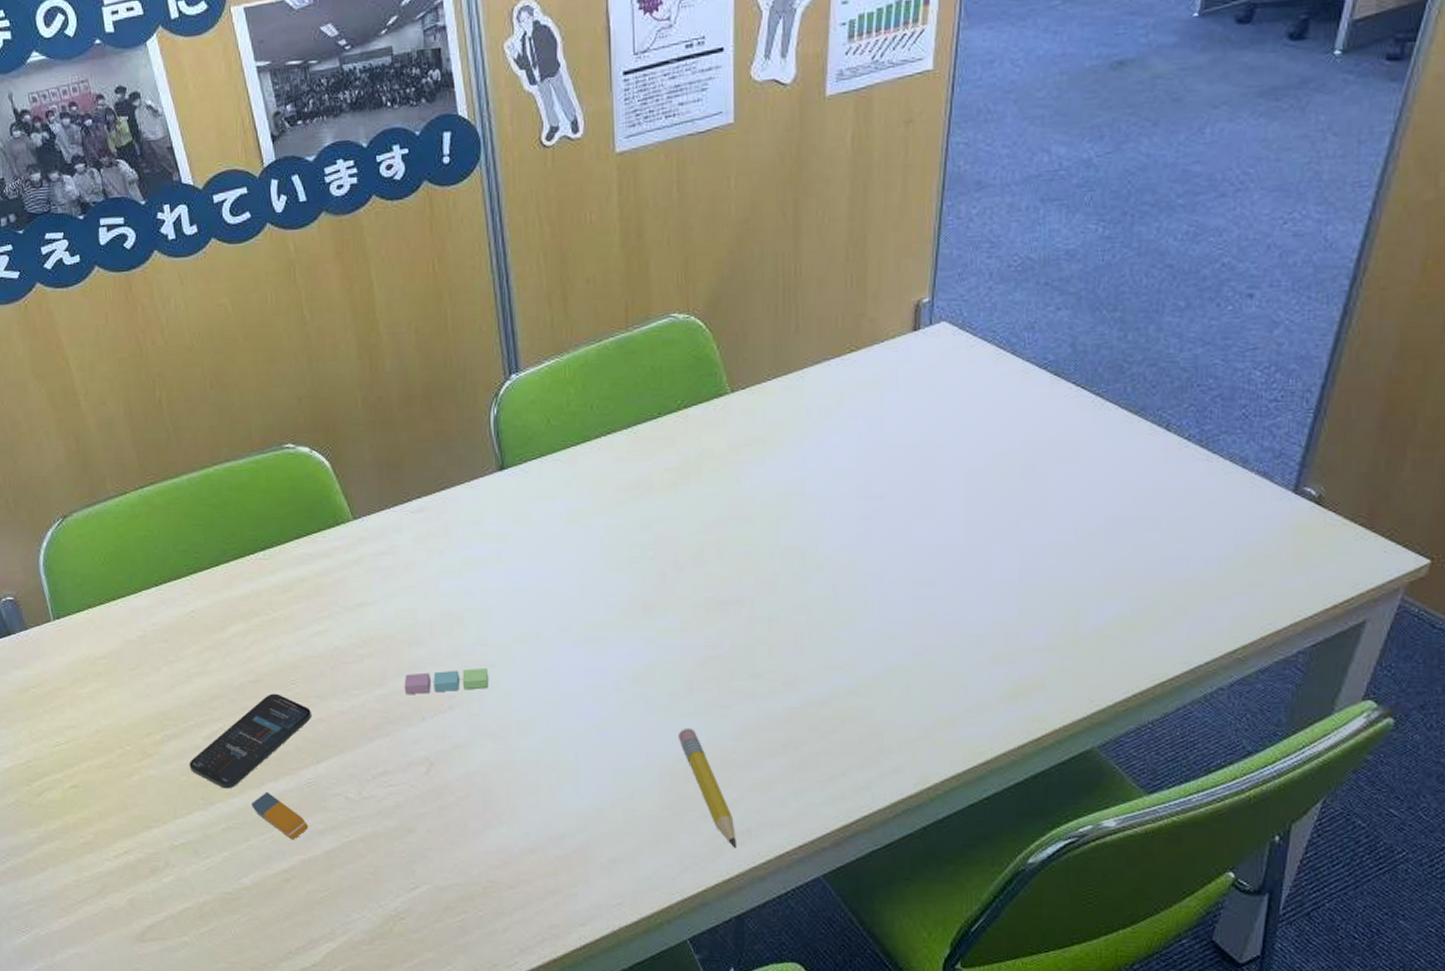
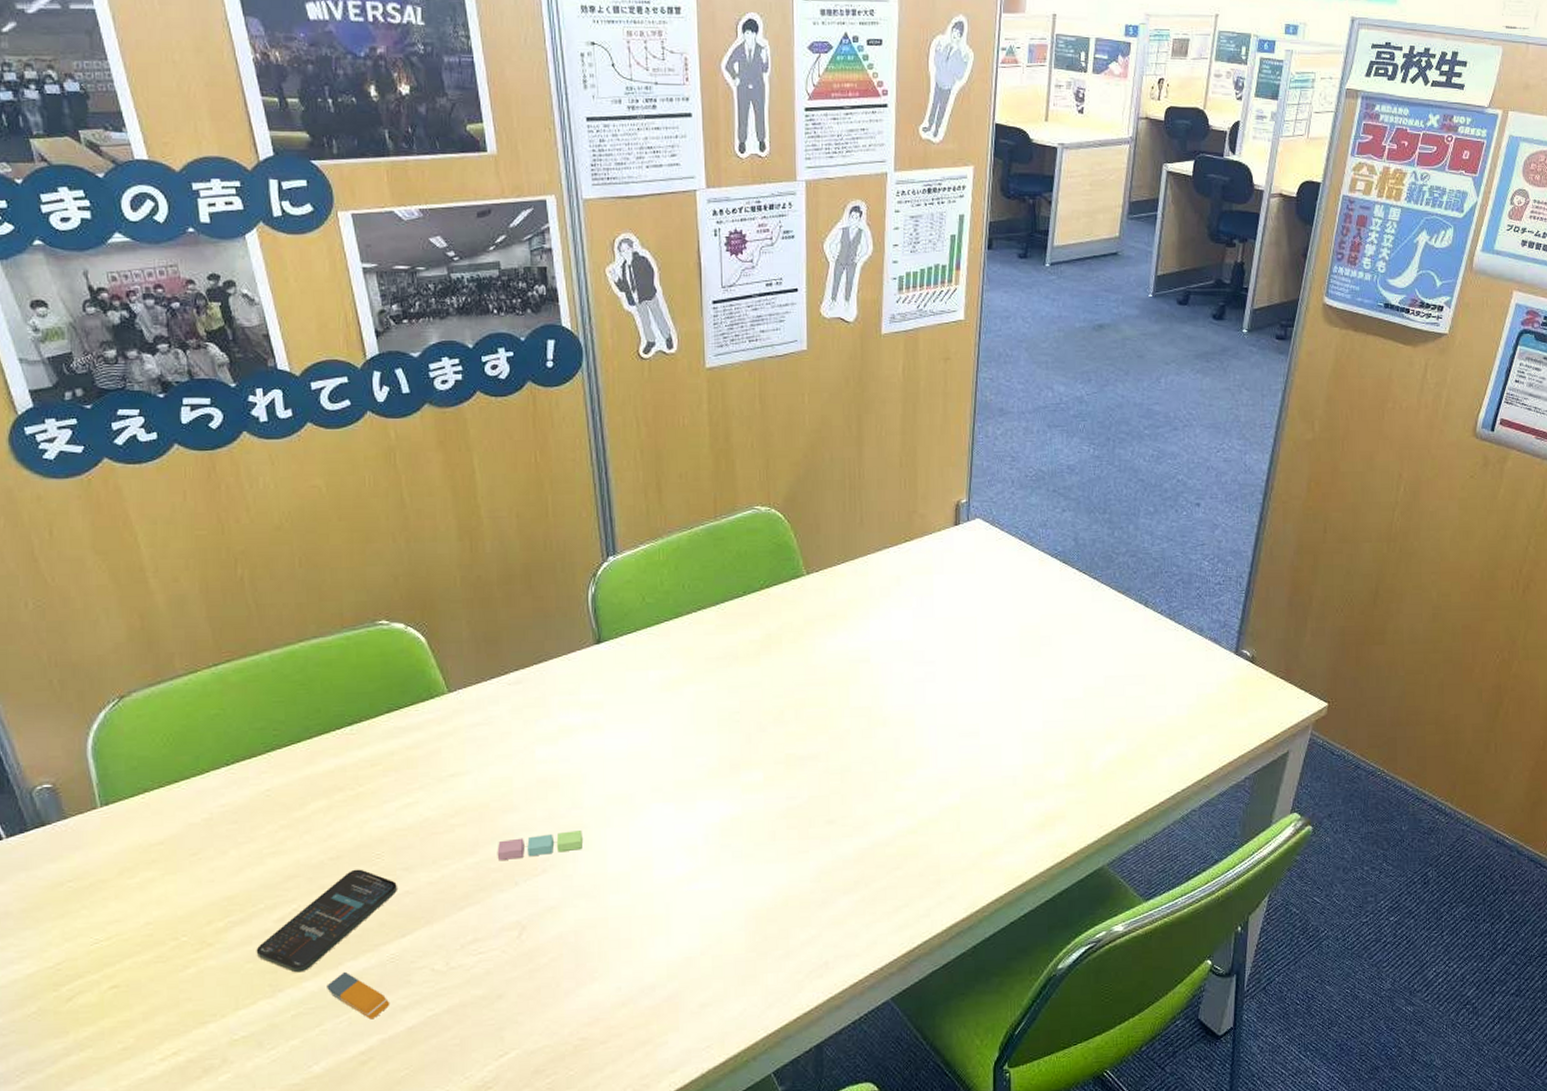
pencil: present [679,729,736,848] -> none [763,874,815,982]

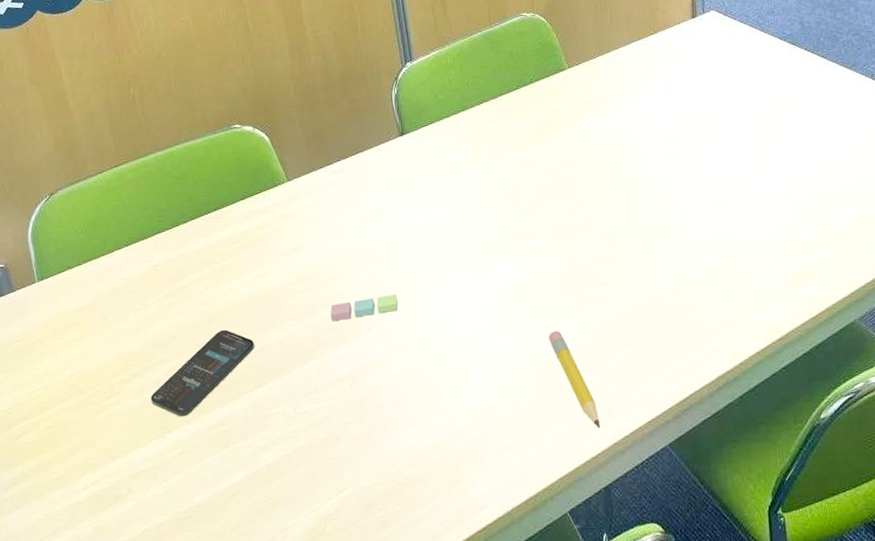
eraser: present [327,971,390,1020] -> none [204,416,253,458]
pencil: none [763,874,815,982] -> present [549,331,600,428]

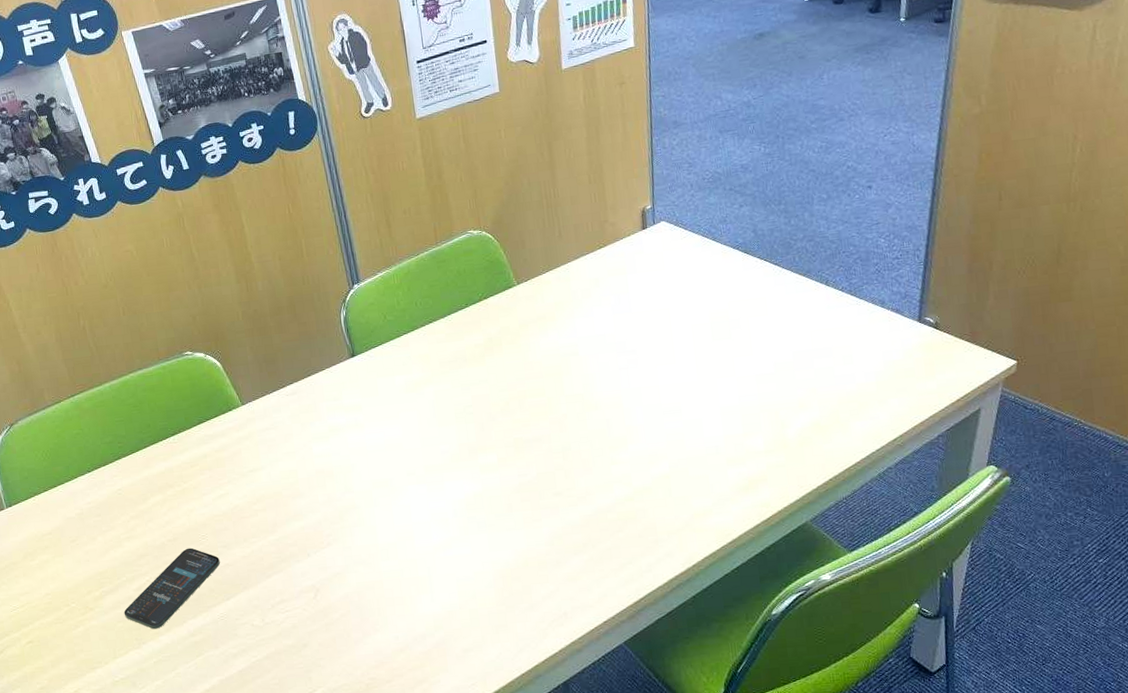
sticky notes: present [330,295,398,322] -> none [291,510,357,538]
pencil: present [549,331,600,428] -> none [505,540,557,629]

